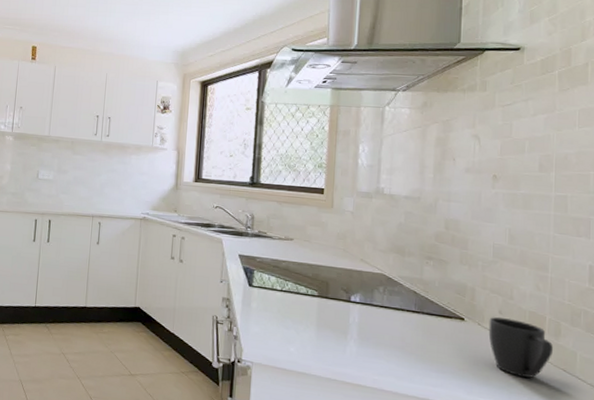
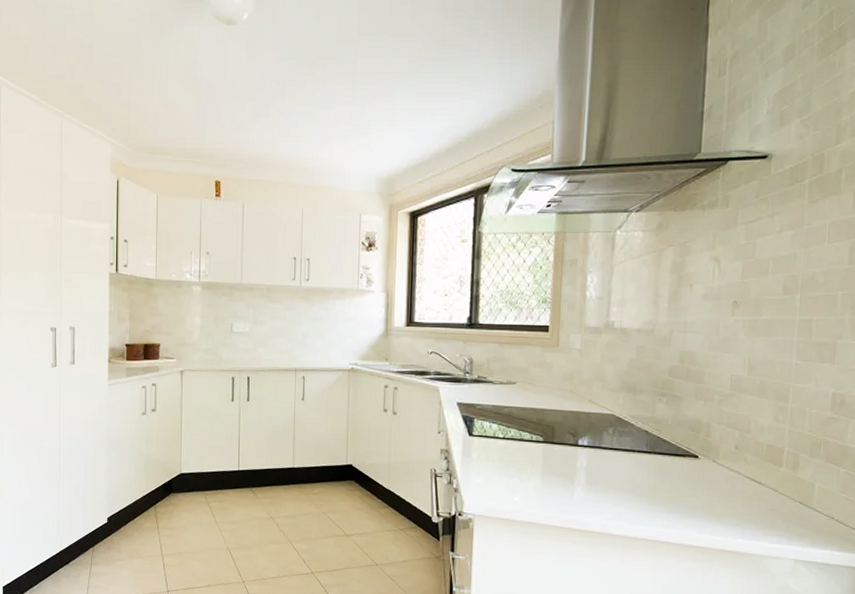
mug: present [488,317,553,378] -> none [723,453,790,513]

